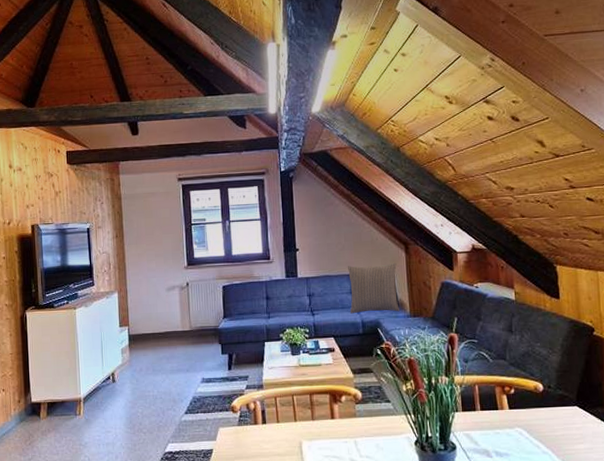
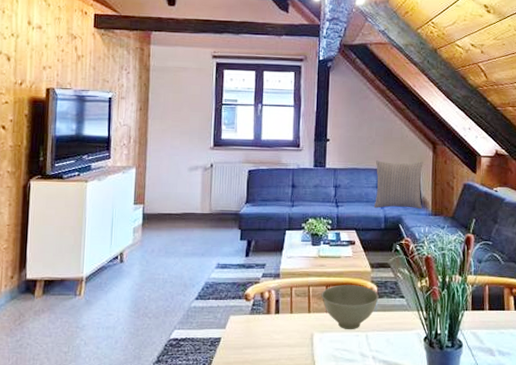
bowl: none [305,392,364,436] -> present [321,285,379,329]

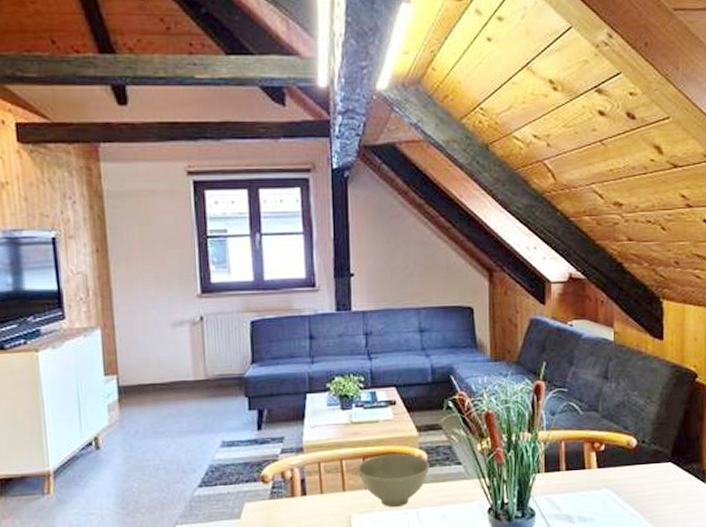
pillow: present [373,160,423,210] -> none [415,293,479,358]

